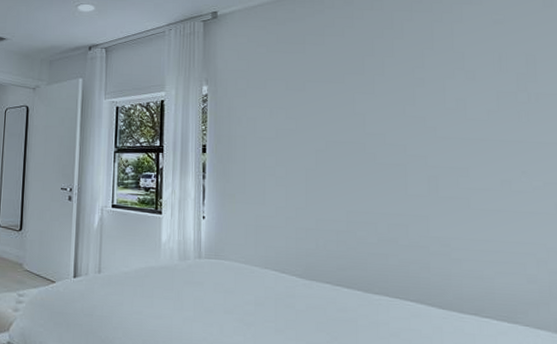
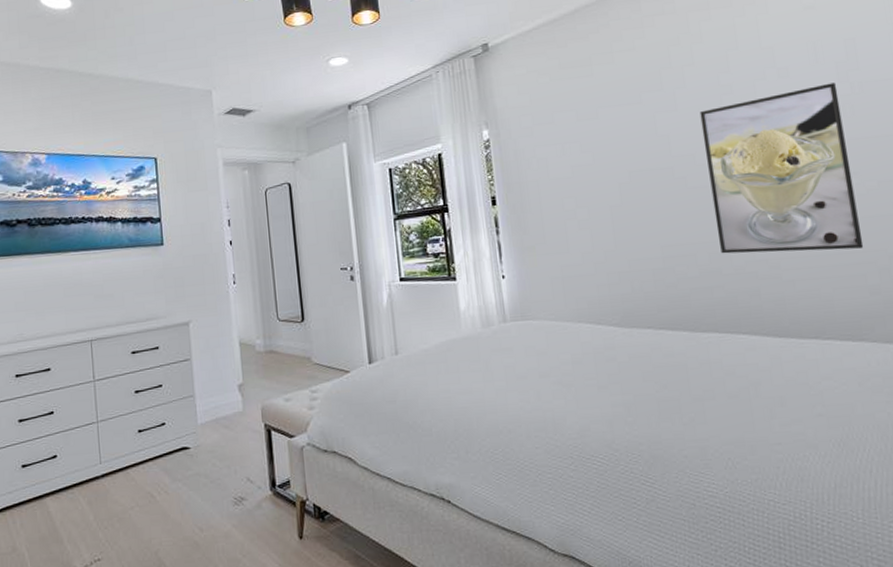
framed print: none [394,90,526,240] -> present [699,83,864,254]

